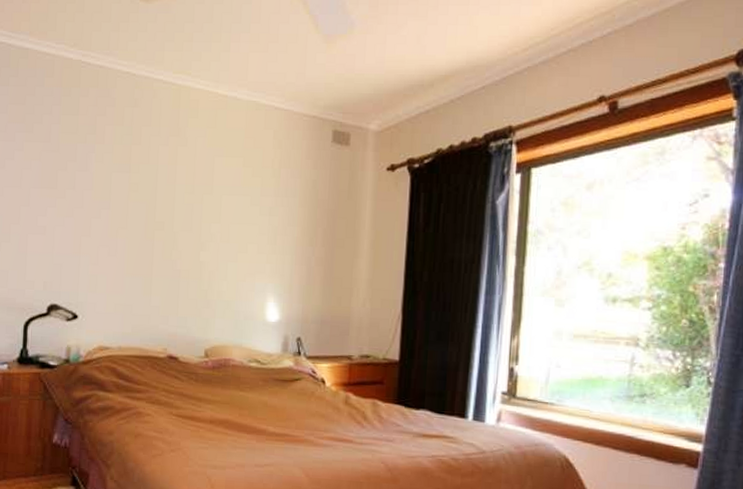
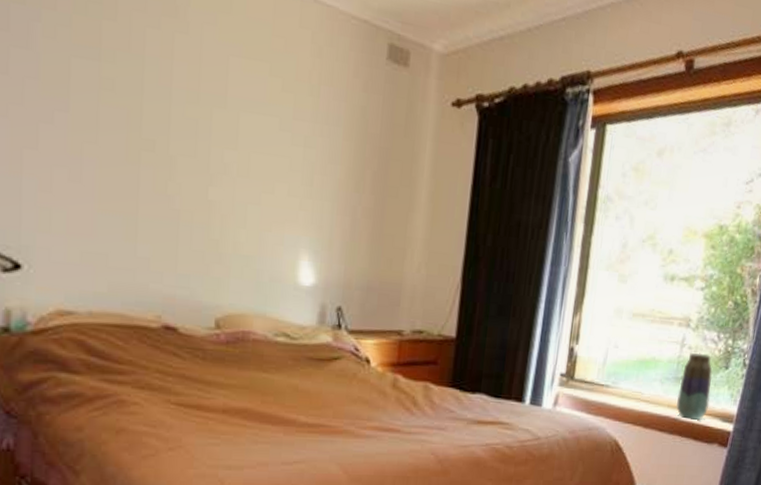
vase: none [631,371,671,439] -> present [676,353,713,420]

